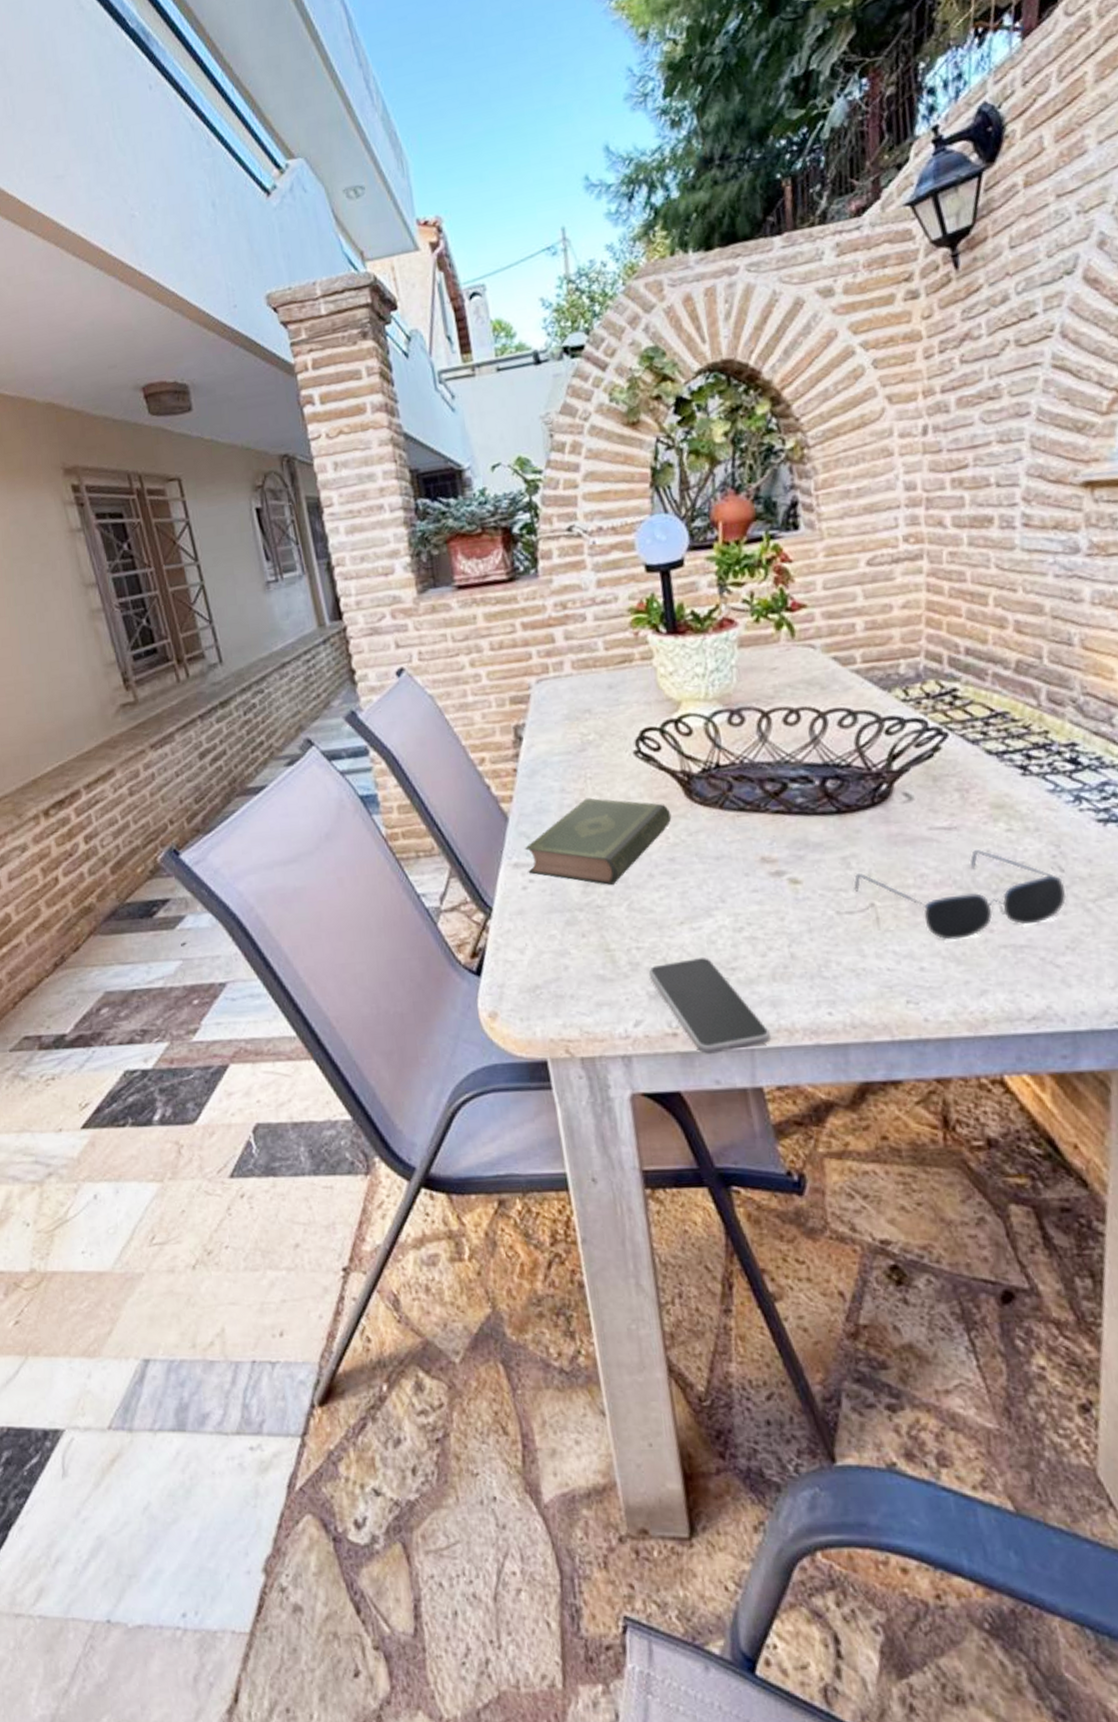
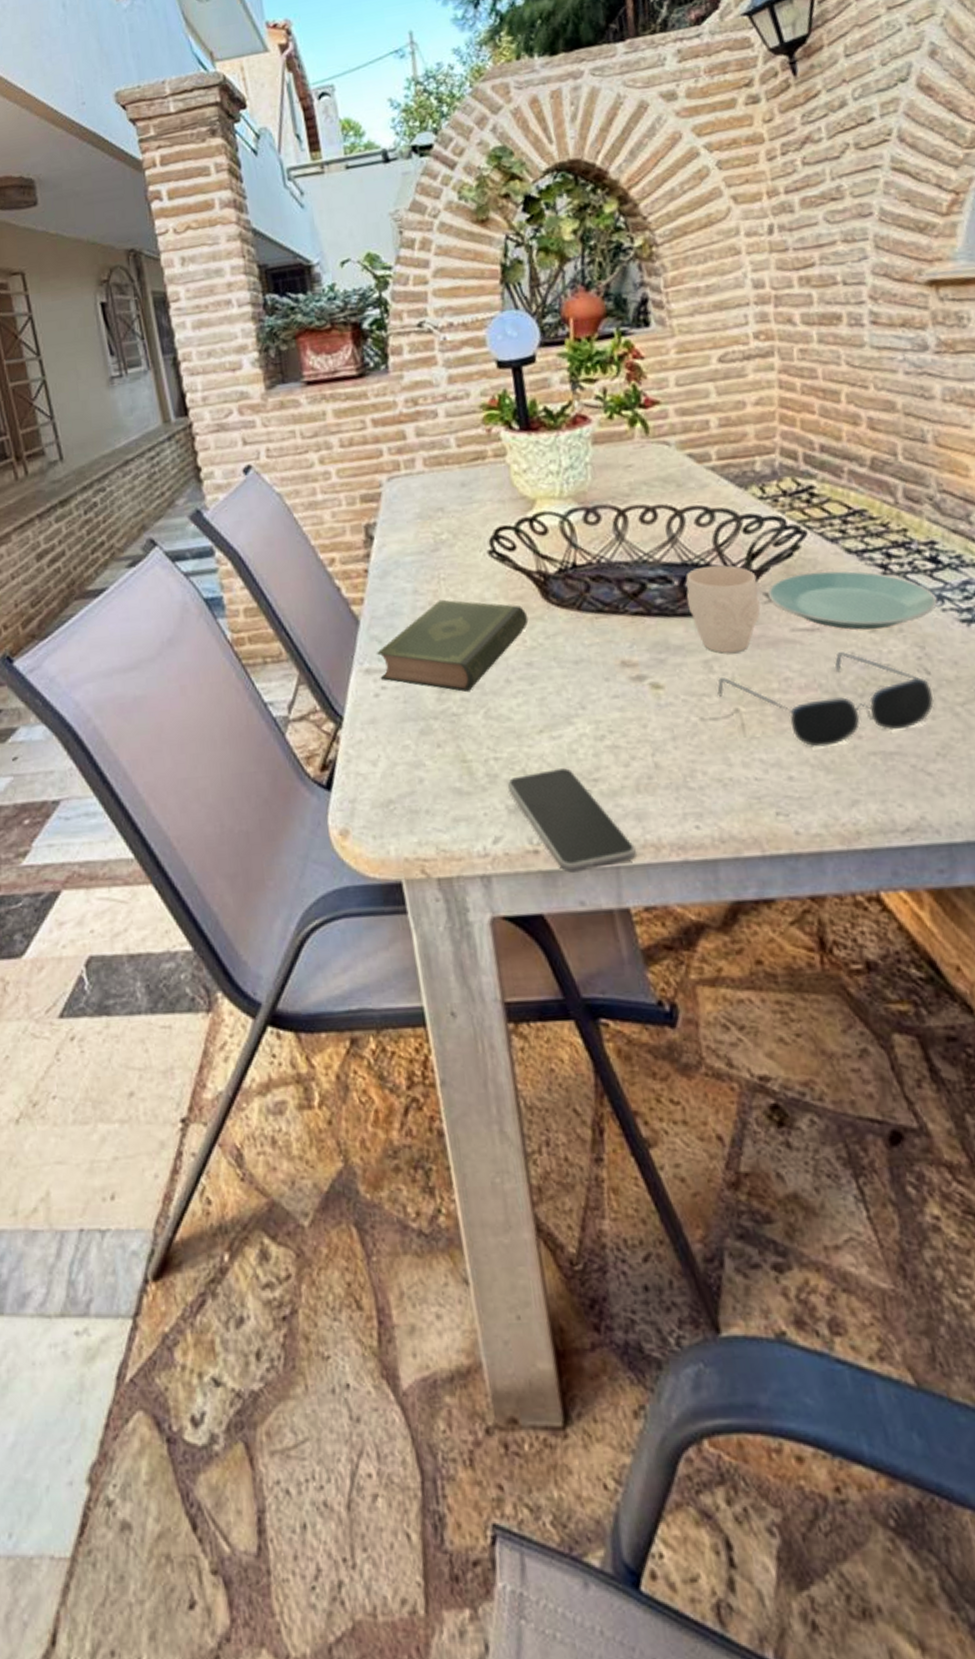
cup: none [826,765,899,851] -> present [685,565,760,654]
plate: none [906,772,1075,829] -> present [767,571,938,630]

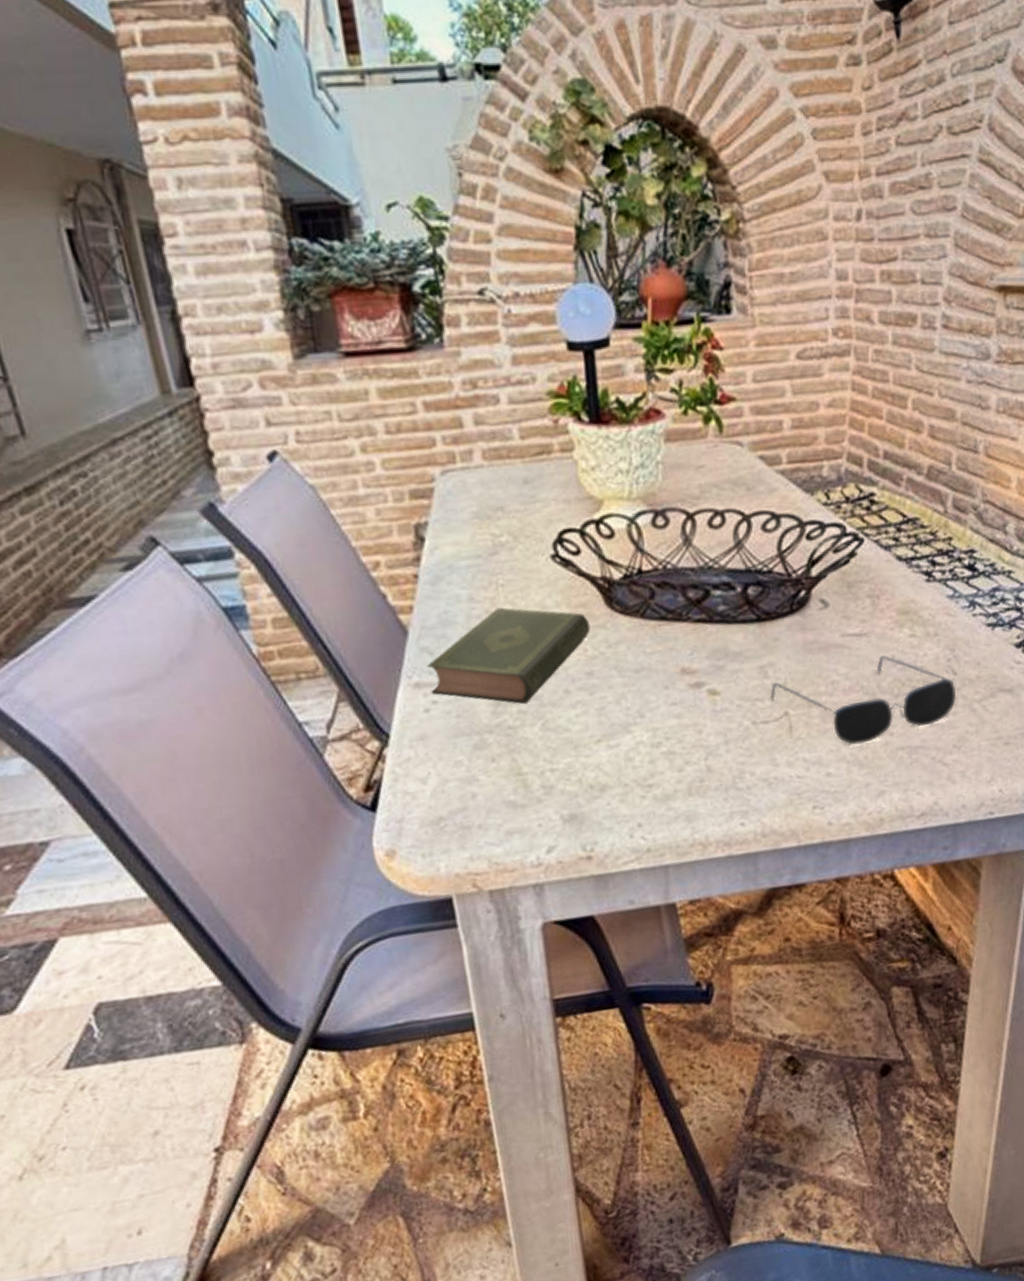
mobile phone: present [507,768,636,873] -> none [562,776,685,875]
cup: present [685,565,760,654] -> none [747,571,816,660]
plate: present [767,571,938,630] -> none [823,578,970,635]

